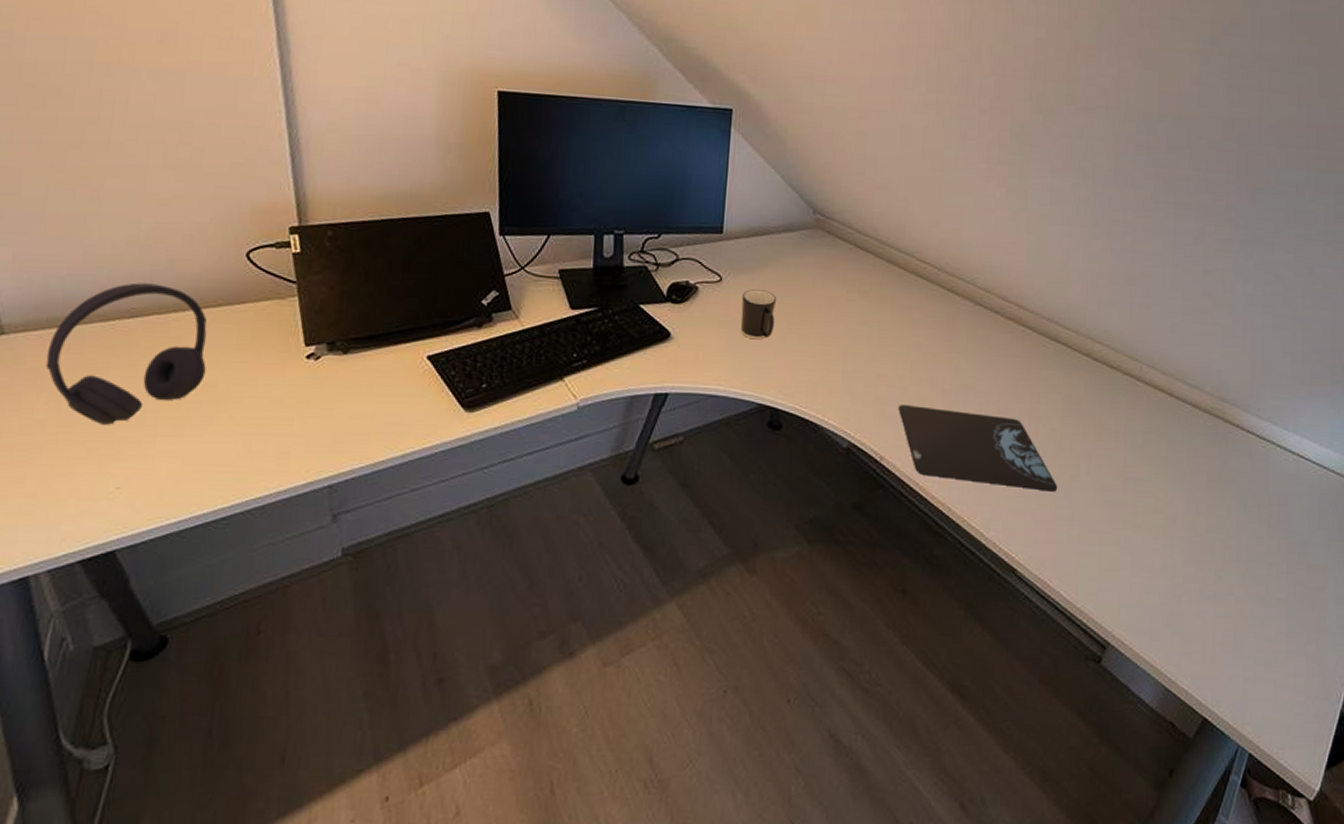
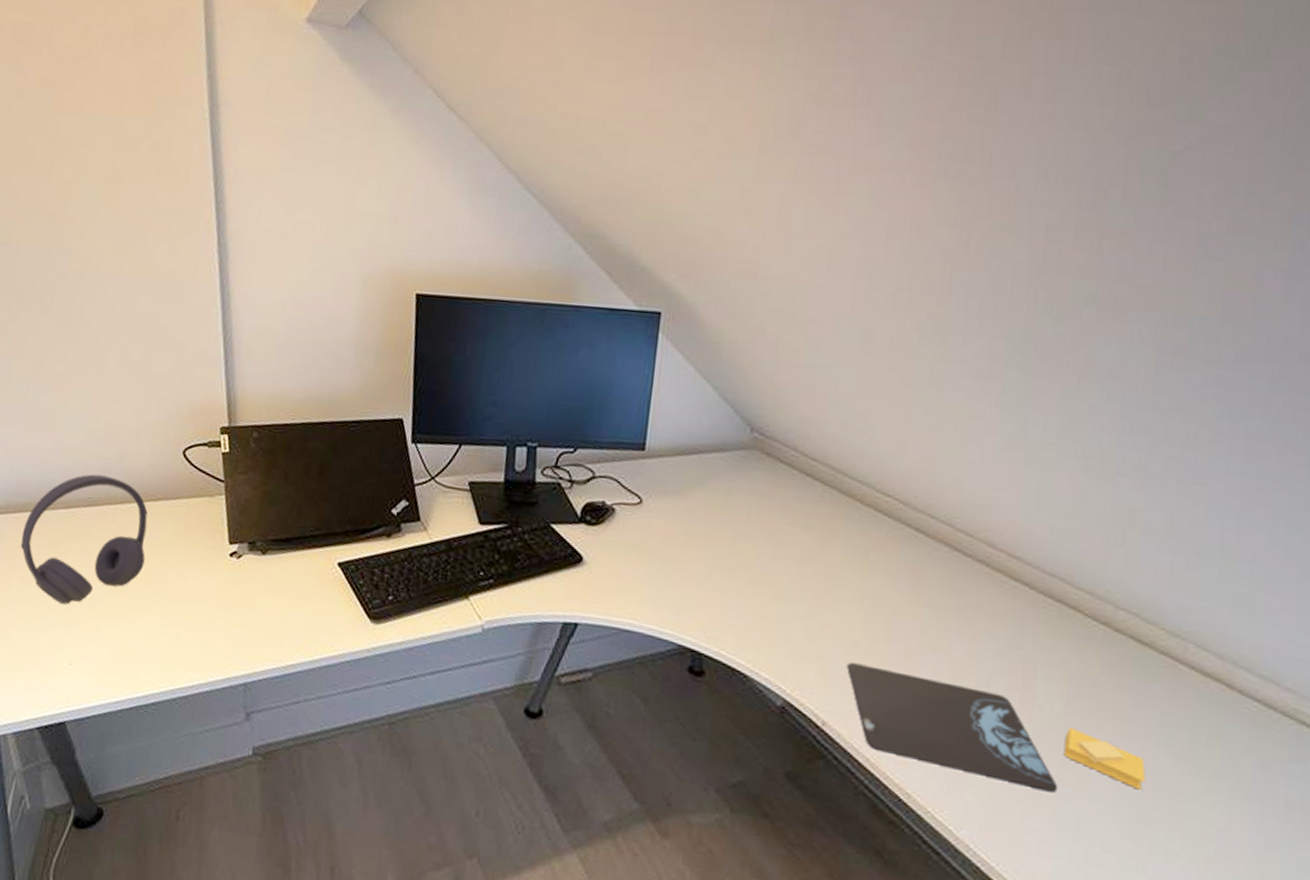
mug: present [740,289,777,340] -> none [661,514,704,573]
sticky notes: none [1061,439,1118,481] -> present [1063,727,1146,790]

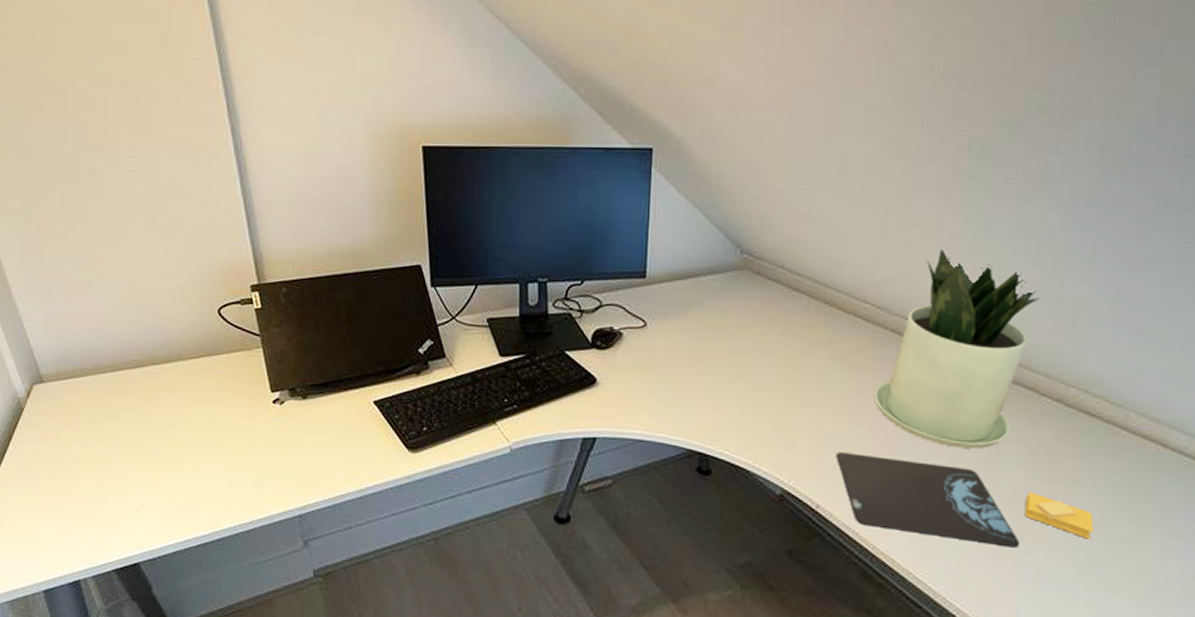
headphones: present [20,474,148,605] -> none [75,338,194,459]
planter: none [893,442,1086,672] -> present [874,249,1040,449]

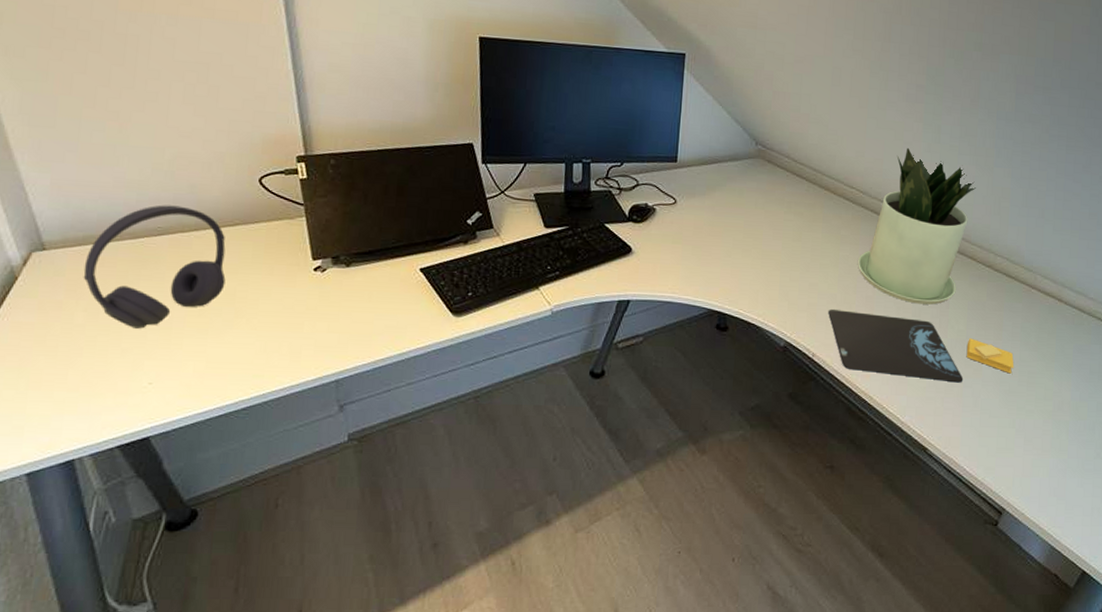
headphones: none [75,338,194,459] -> present [83,205,226,329]

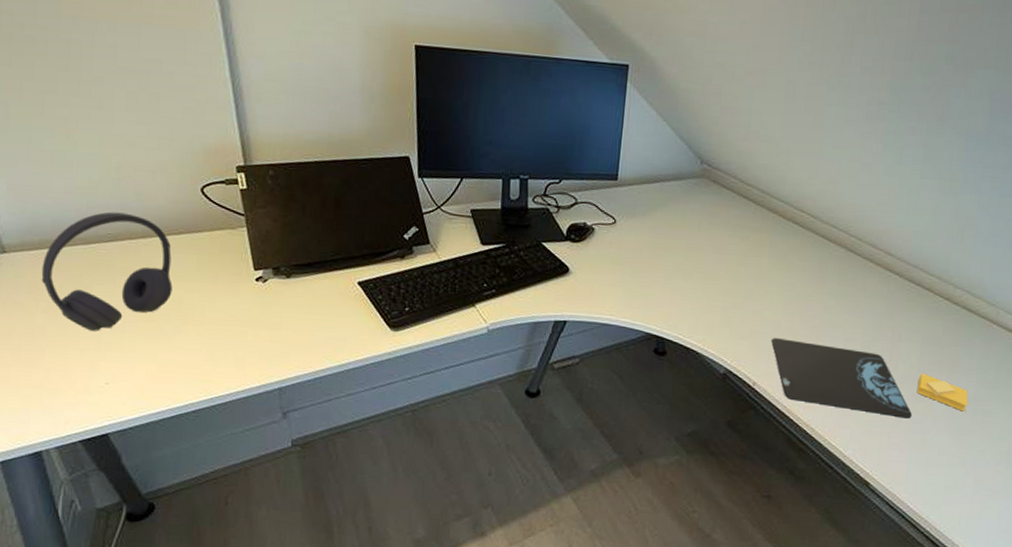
planter: present [858,147,977,305] -> none [805,170,939,337]

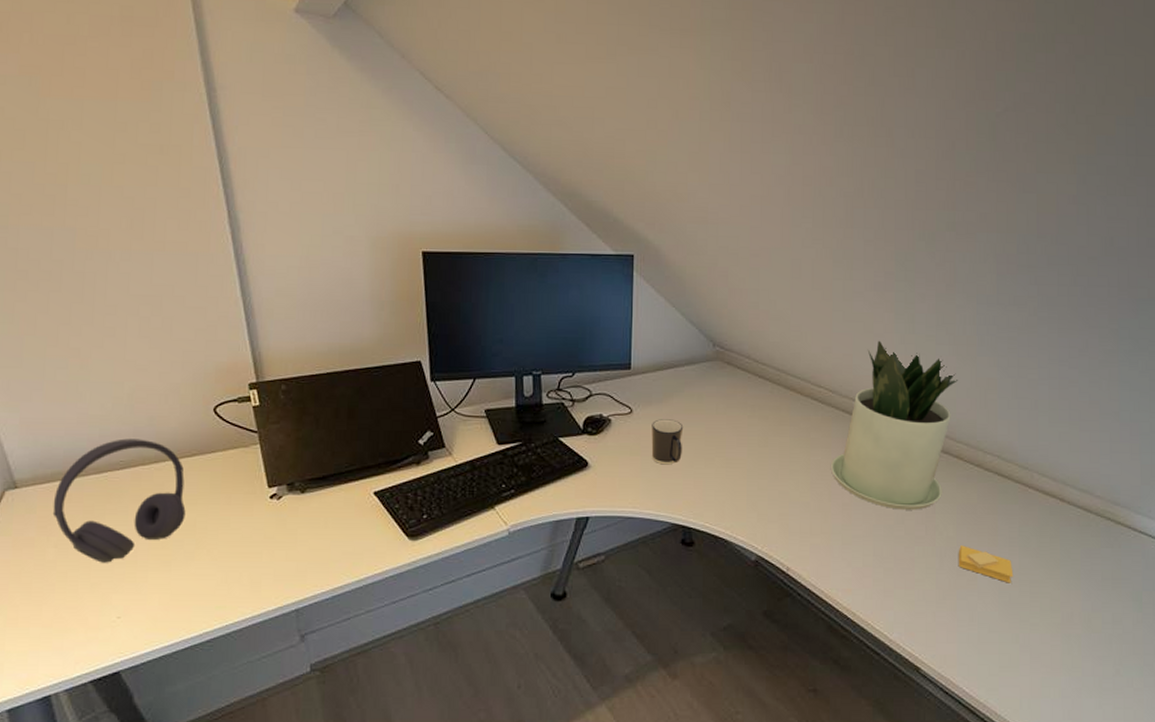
mug: none [631,231,665,277] -> present [651,419,684,465]
mousepad: present [772,338,913,419] -> none [802,519,957,595]
planter: none [805,170,939,337] -> present [831,340,959,510]

